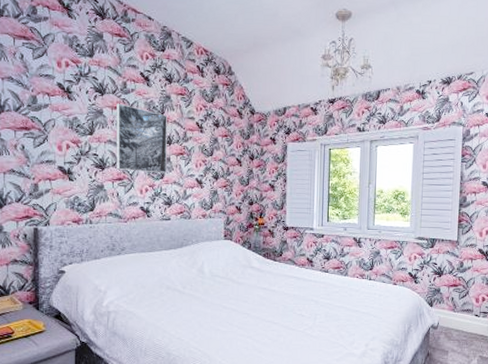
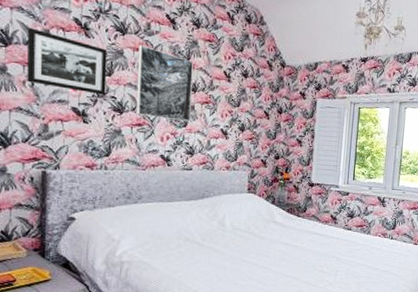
picture frame: none [17,95,88,153] -> present [27,27,108,95]

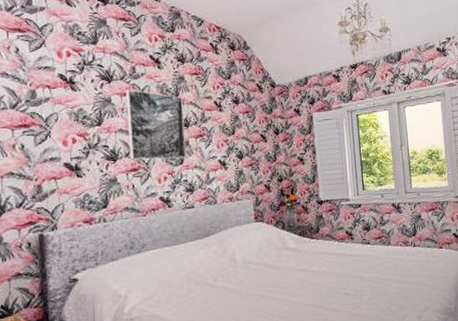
picture frame: present [27,27,108,95] -> none [13,91,97,146]

